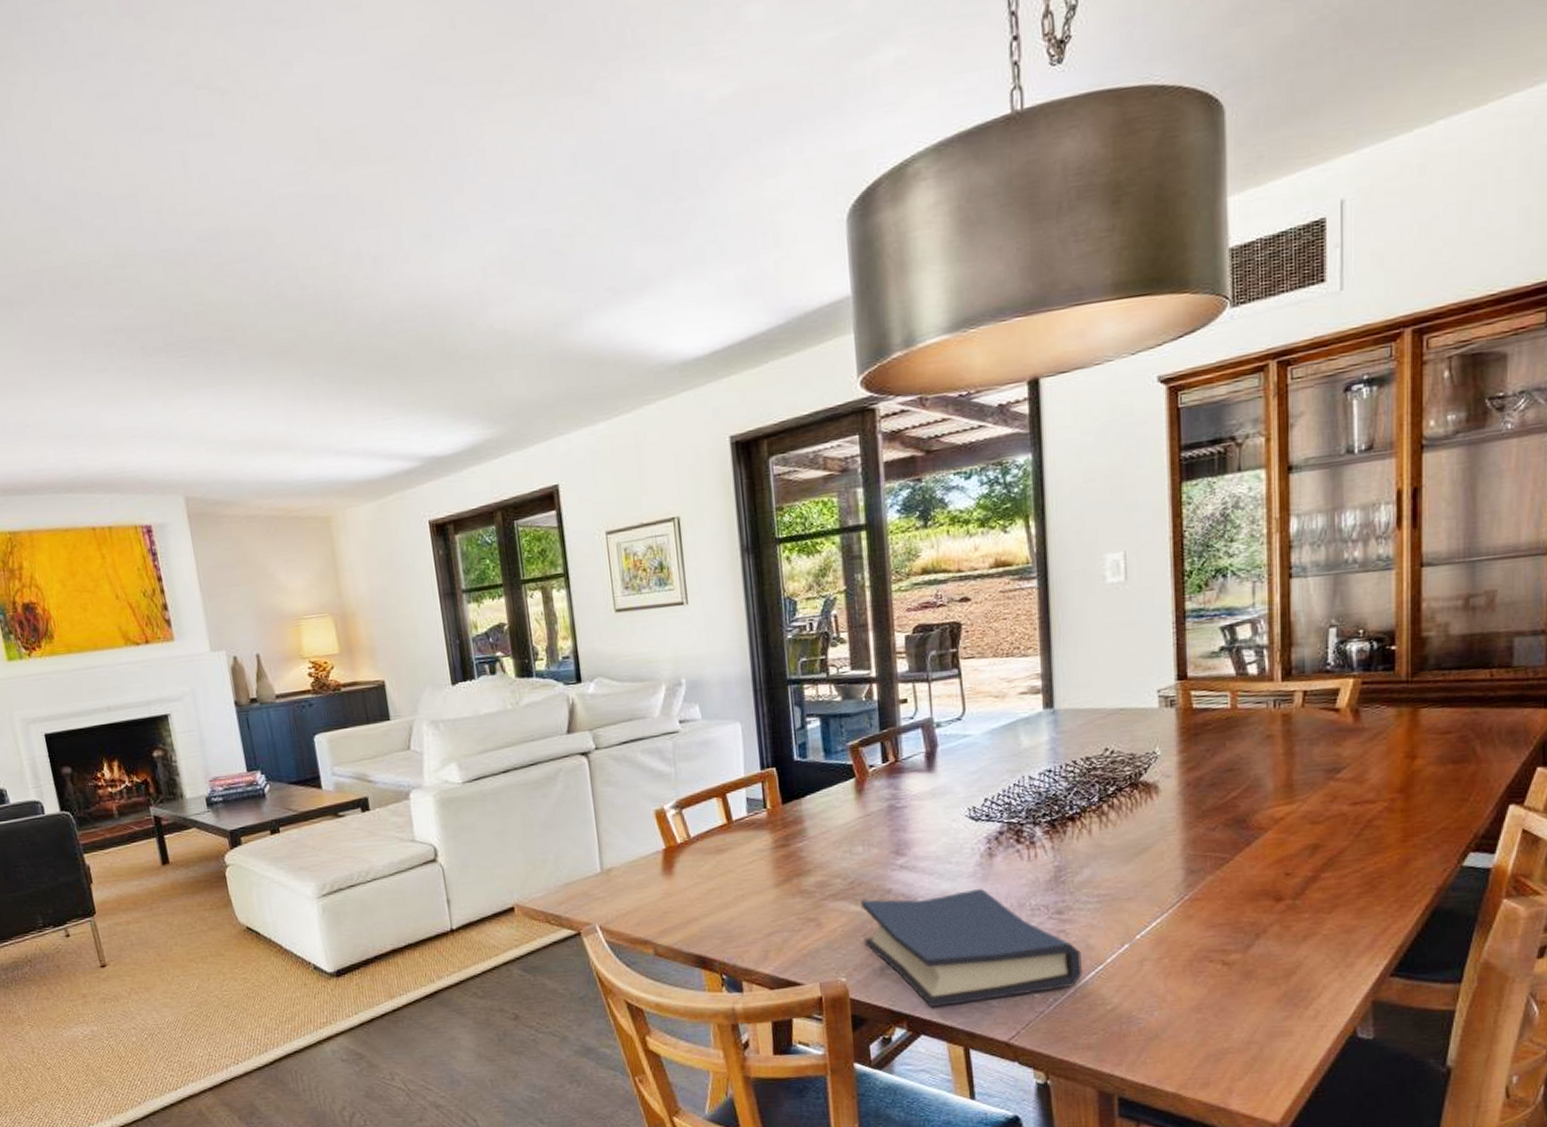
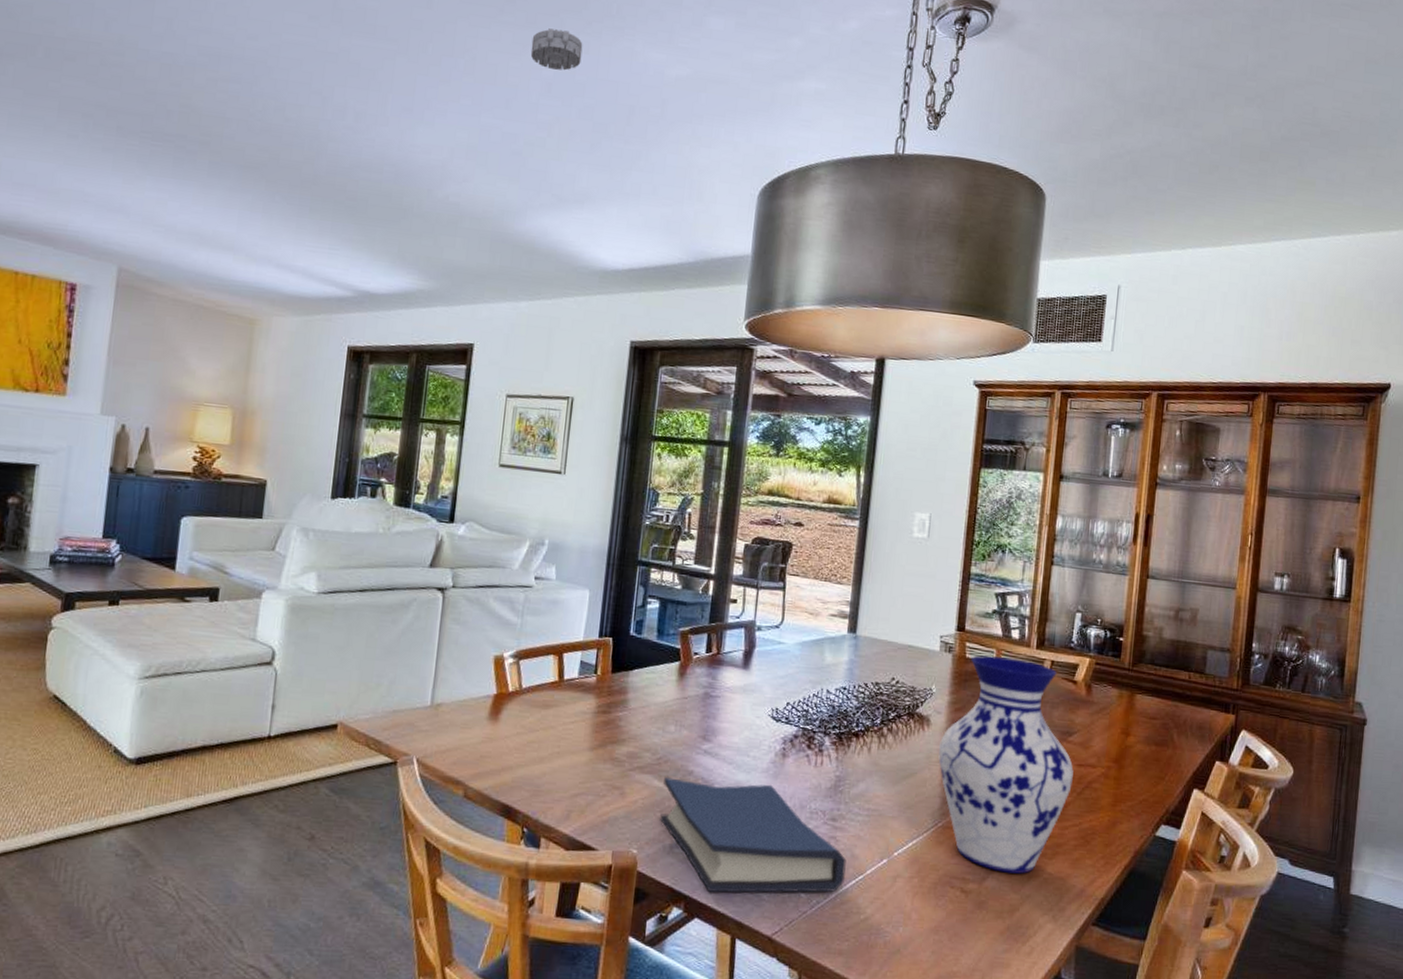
smoke detector: none [542,82,604,137] -> present [530,28,583,71]
vase: none [1172,697,1347,937] -> present [938,655,1074,874]

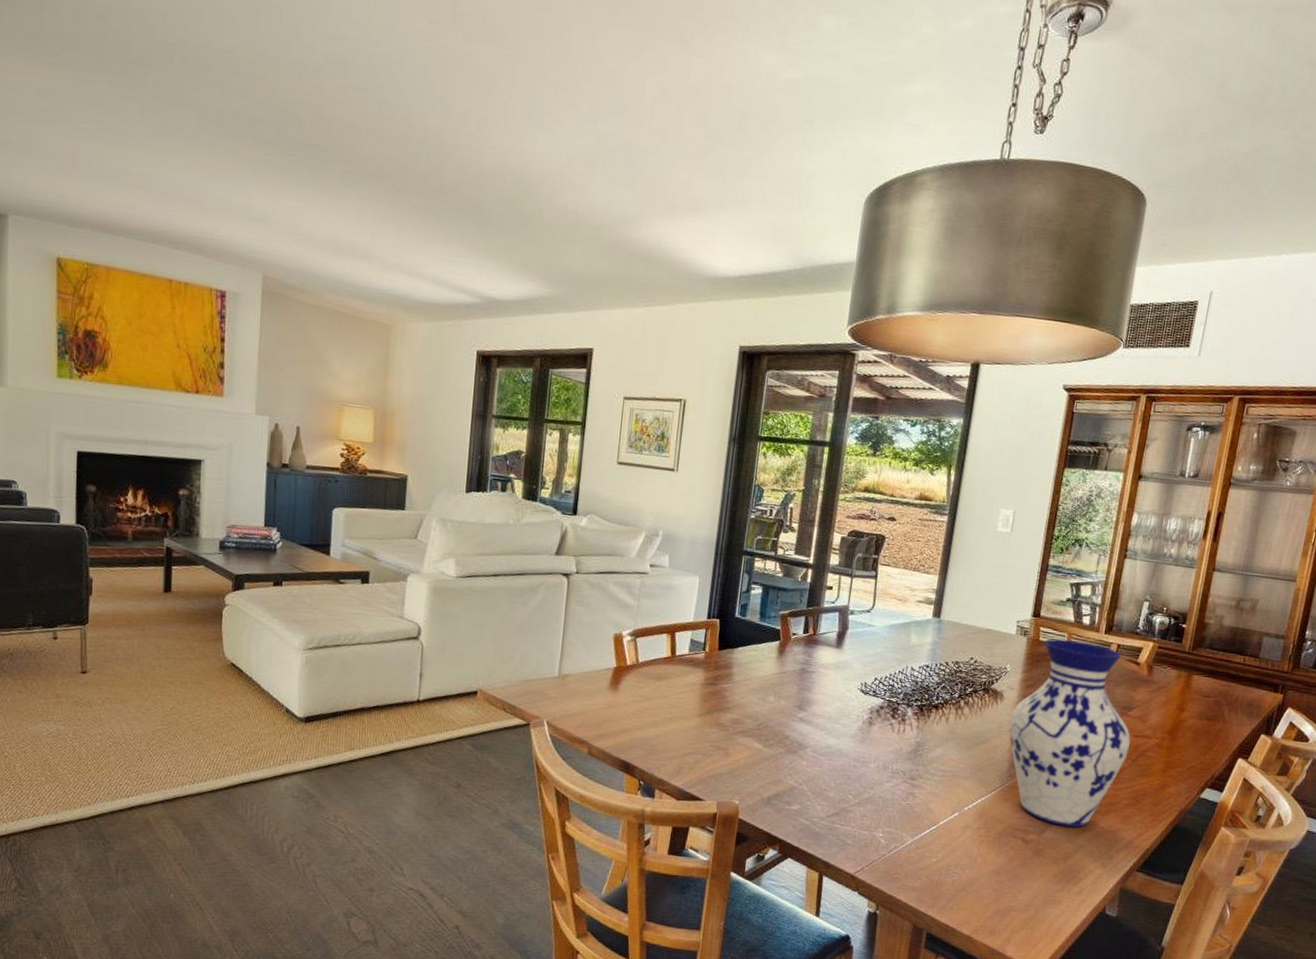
smoke detector: present [530,28,583,71] -> none [645,31,697,75]
hardback book: present [660,777,846,893] -> none [759,740,922,839]

